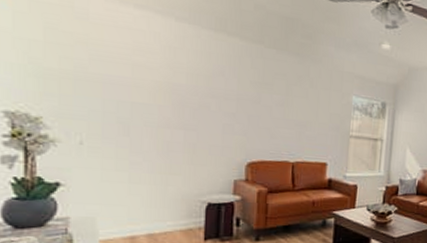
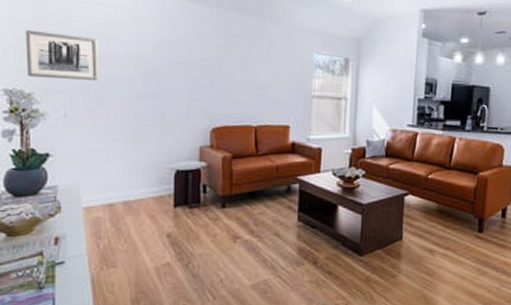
wall art: none [33,47,123,108] -> present [25,29,98,80]

